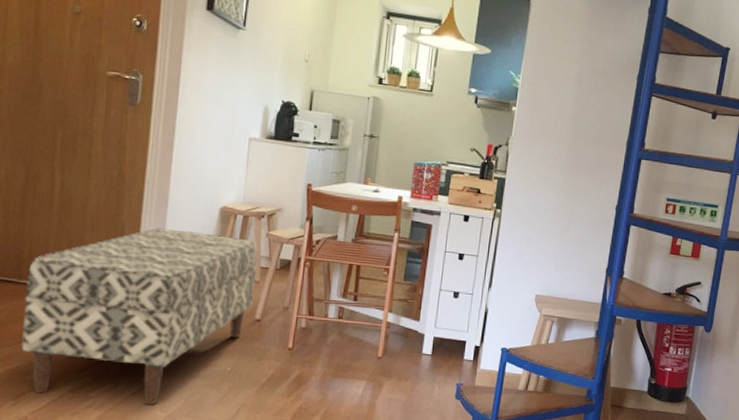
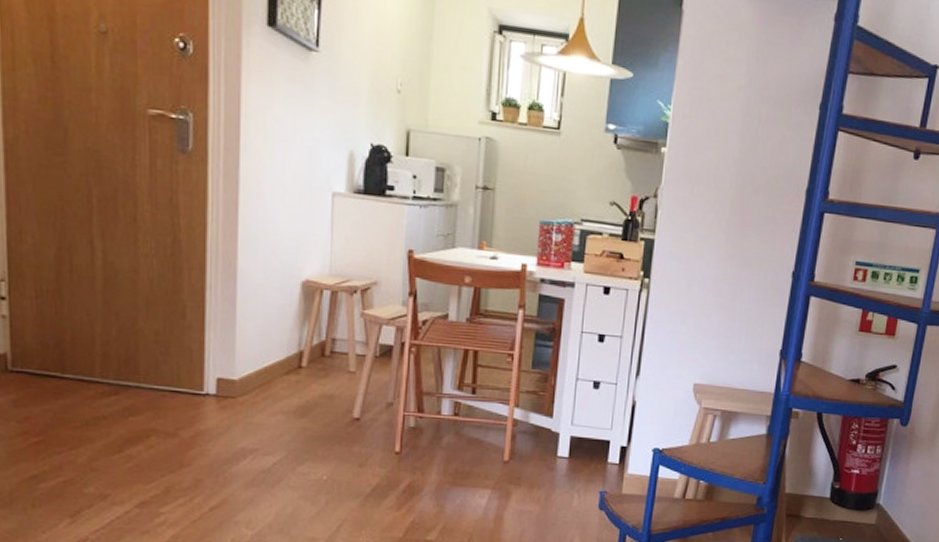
bench: present [21,227,258,406] -> none [72,307,351,522]

